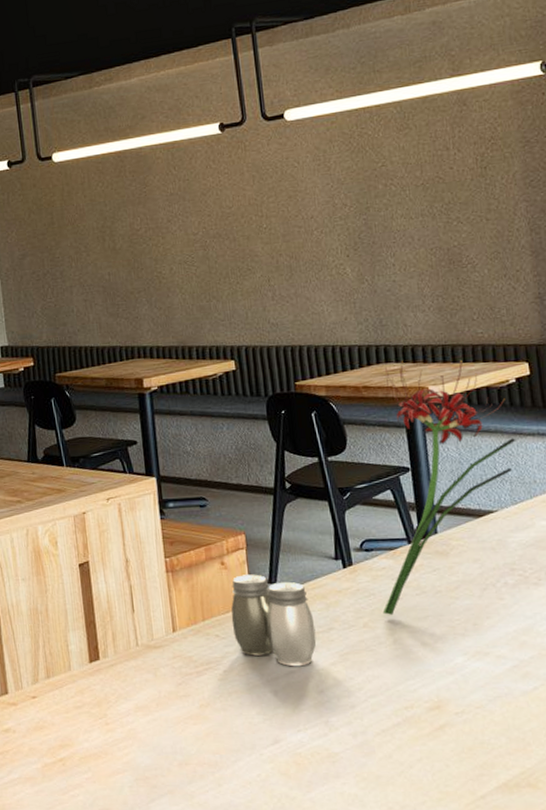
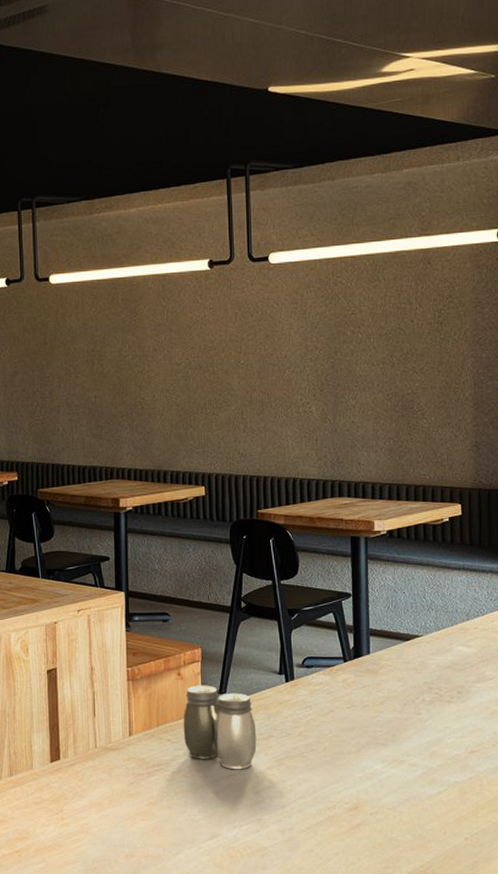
flower: present [382,360,516,616] -> none [316,495,444,726]

